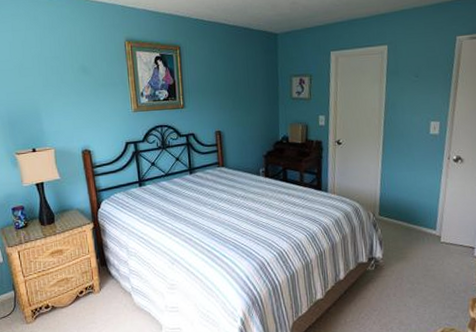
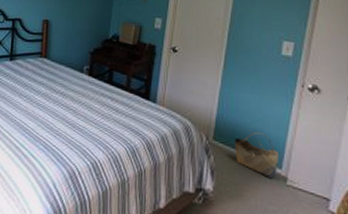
basket: none [396,203,434,240] -> present [234,132,280,179]

